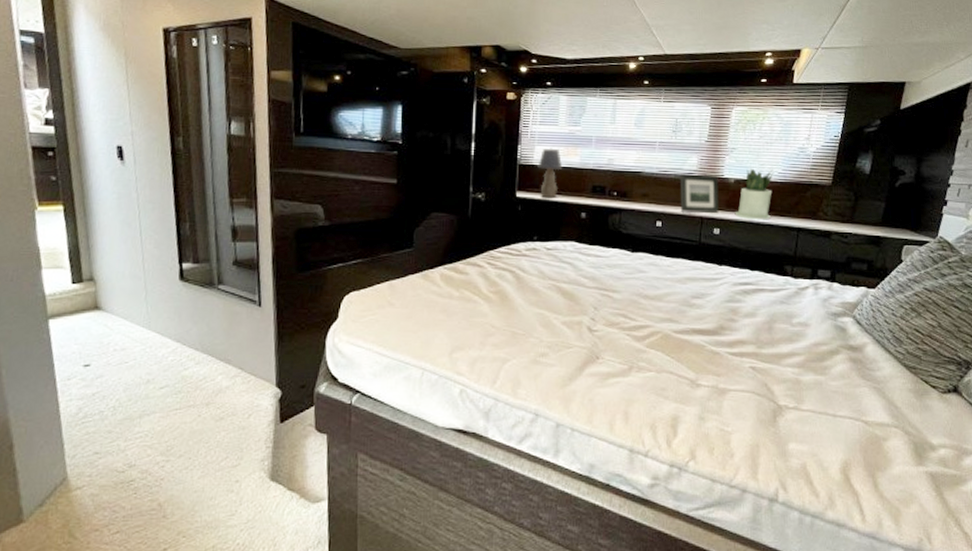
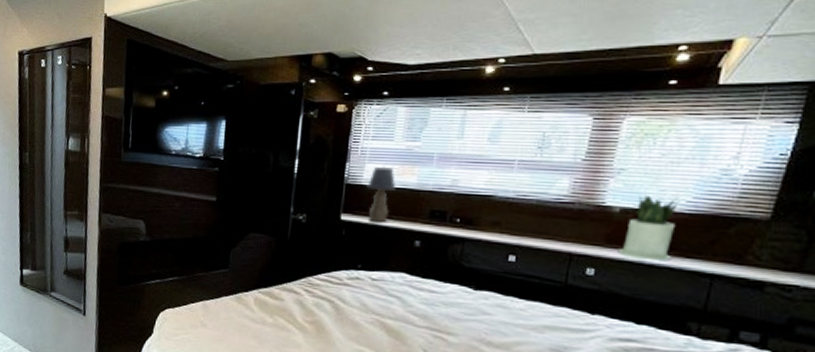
picture frame: present [679,174,719,214] -> none [542,199,597,250]

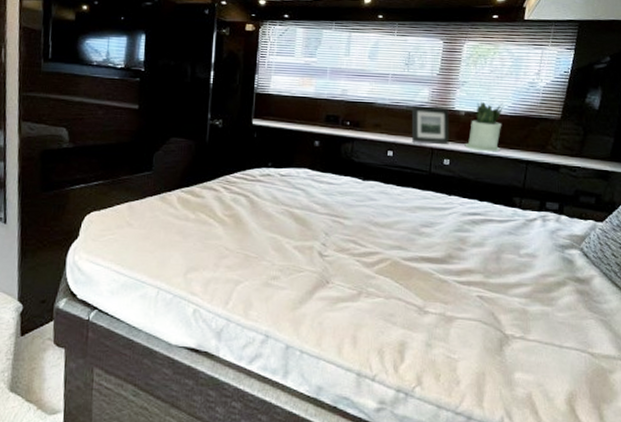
table lamp: present [367,166,397,223] -> none [273,78,298,127]
picture frame: none [542,199,597,250] -> present [411,105,449,145]

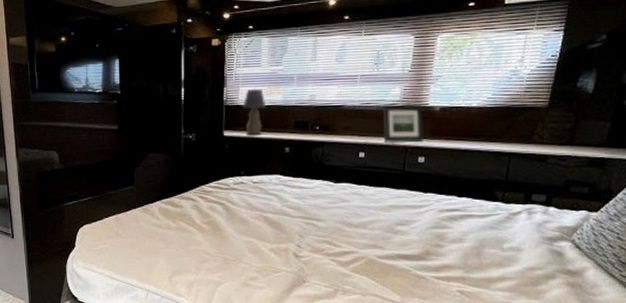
table lamp: none [273,78,298,127] -> present [242,88,267,136]
planter: present [465,101,504,153] -> none [440,95,484,147]

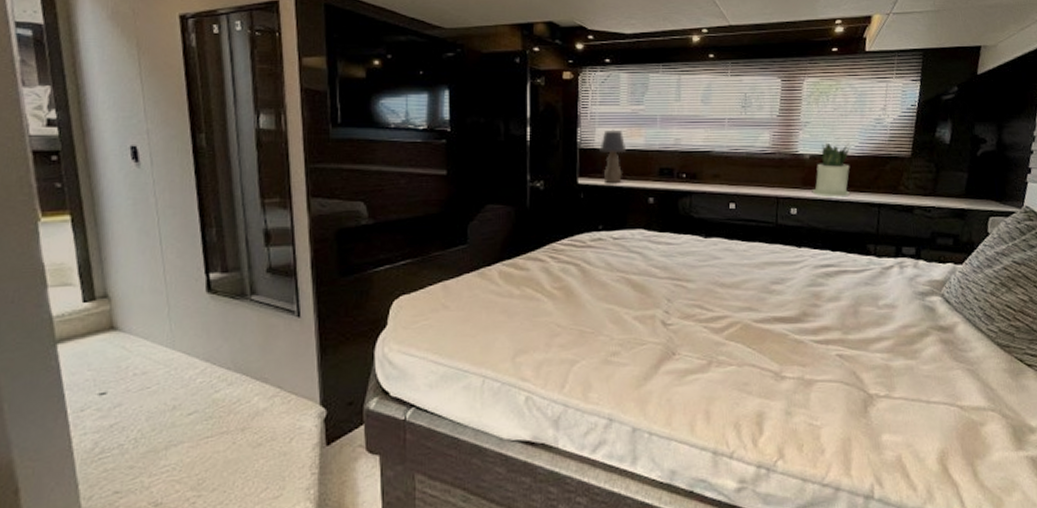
picture frame: present [382,104,424,143] -> none [751,151,795,193]
planter: none [440,95,484,147] -> present [812,142,851,198]

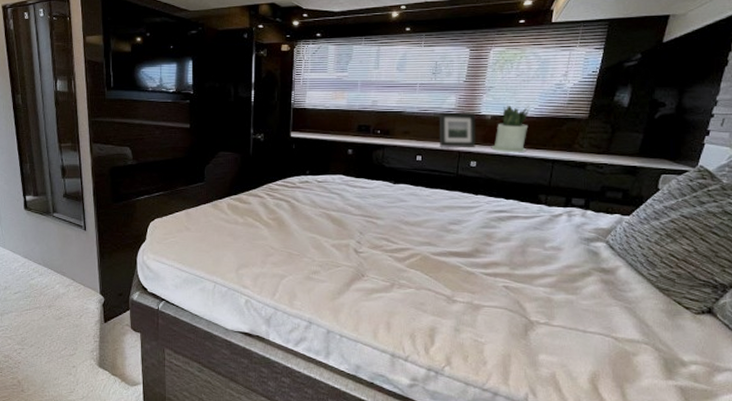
table lamp: present [599,129,627,184] -> none [309,93,332,137]
picture frame: none [751,151,795,193] -> present [439,112,476,148]

